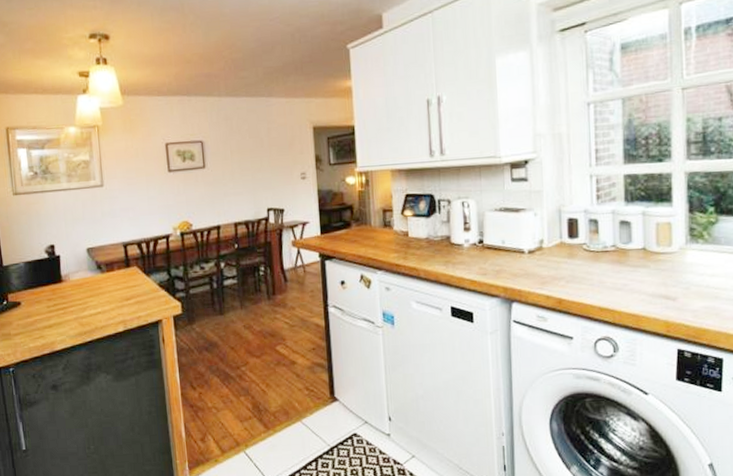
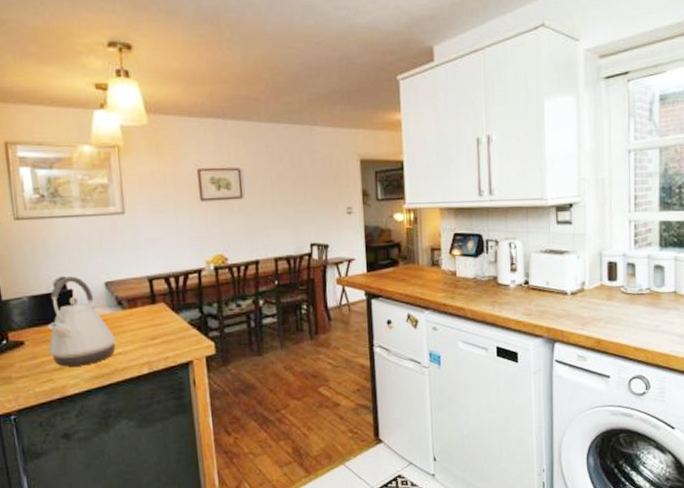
kettle: none [40,243,96,325] -> present [47,276,117,367]

